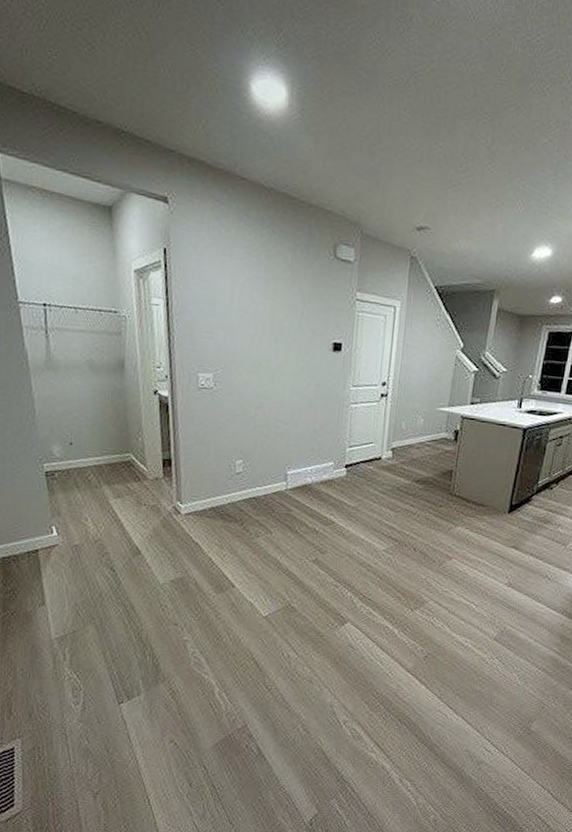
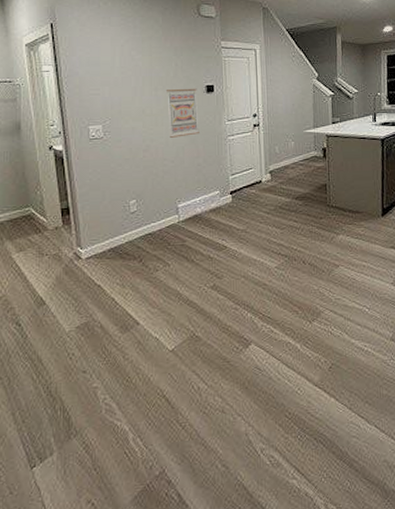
wall art: none [286,342,323,398] -> present [167,88,199,138]

